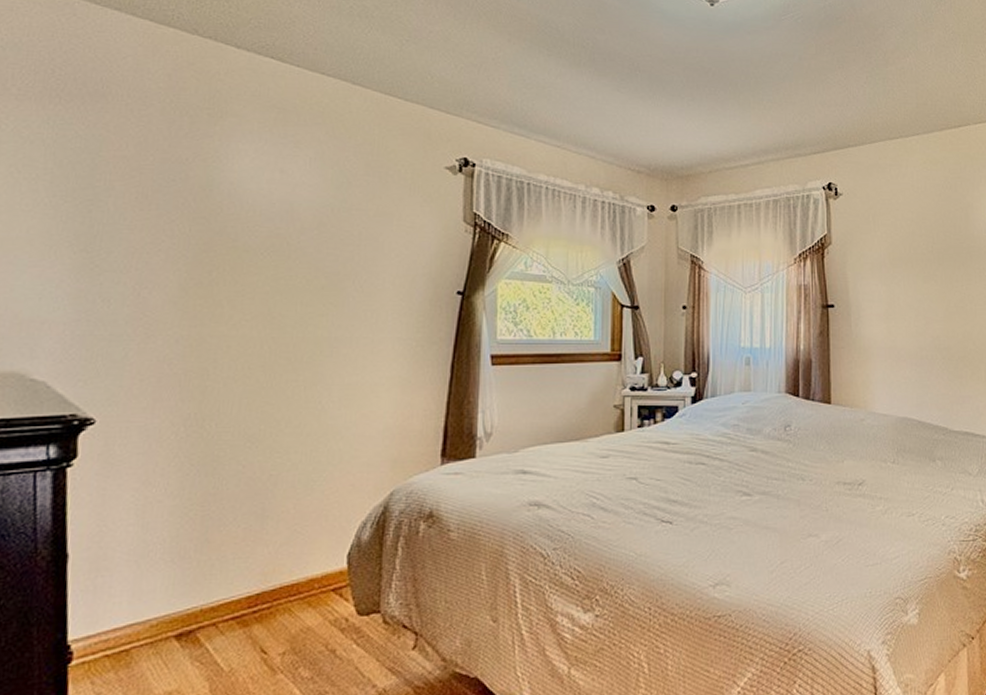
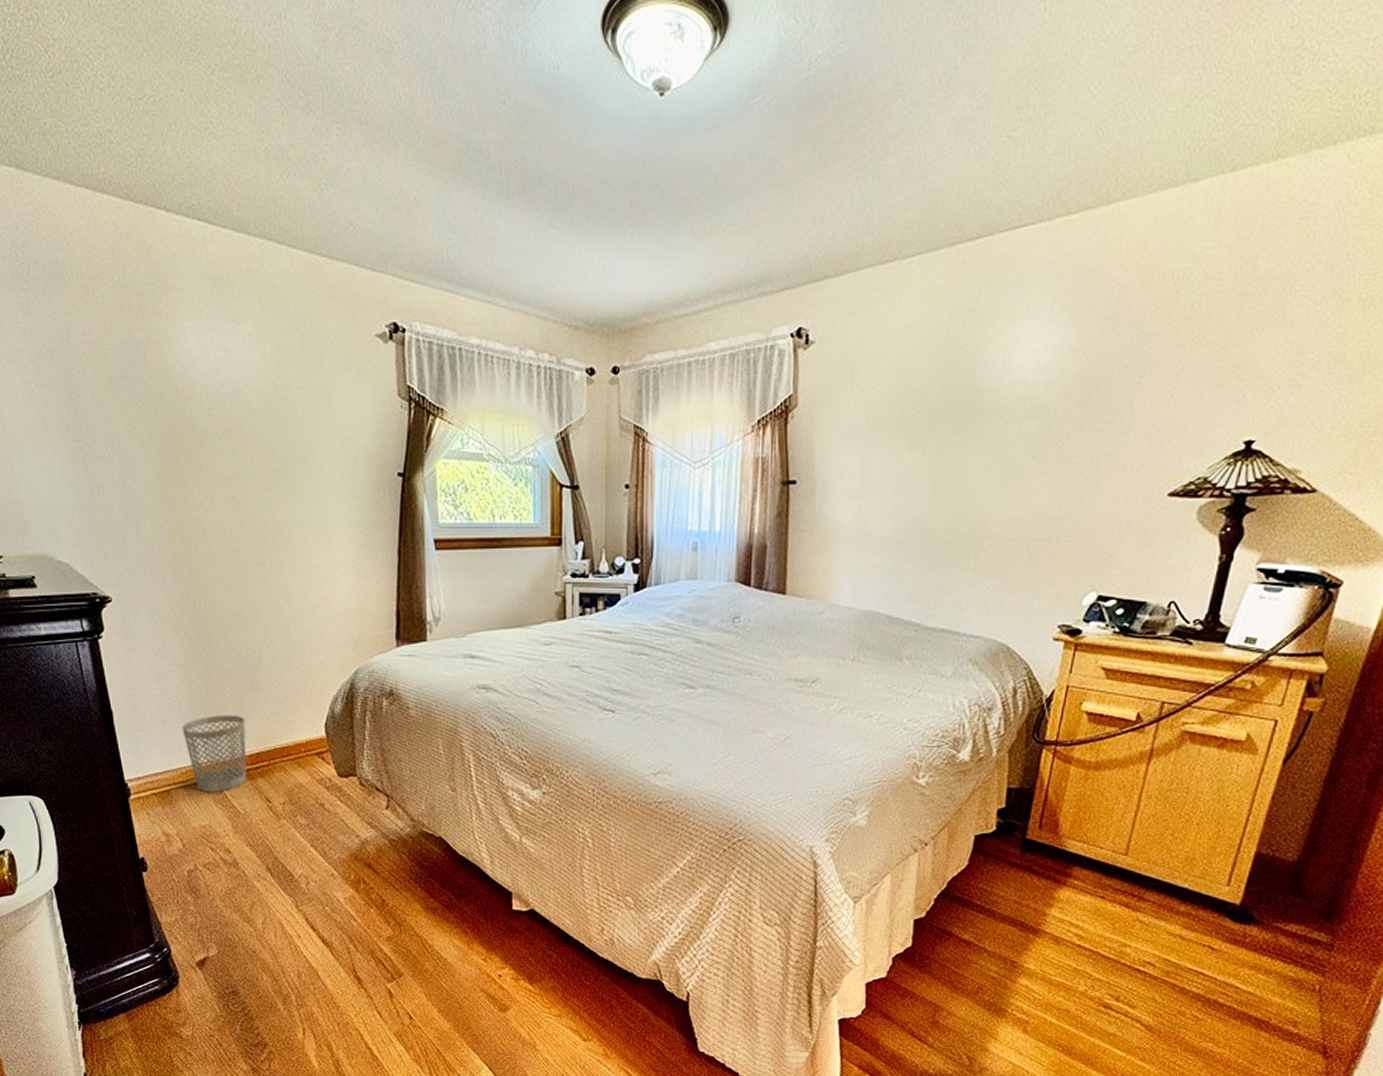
wastebasket: none [161,549,247,649] -> present [182,714,247,793]

